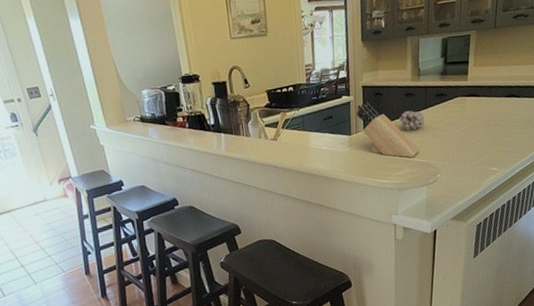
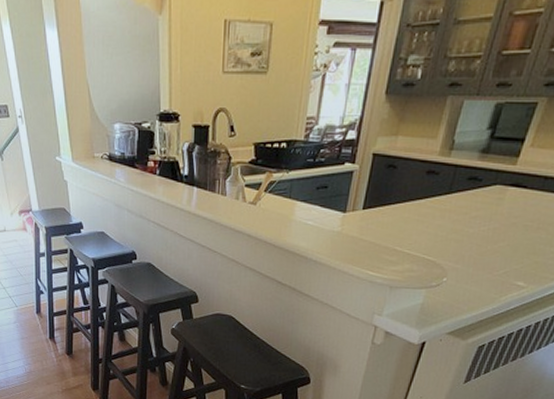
knife block: present [357,101,420,158] -> none [358,173,428,252]
fruit: present [399,110,425,131] -> none [411,192,445,219]

